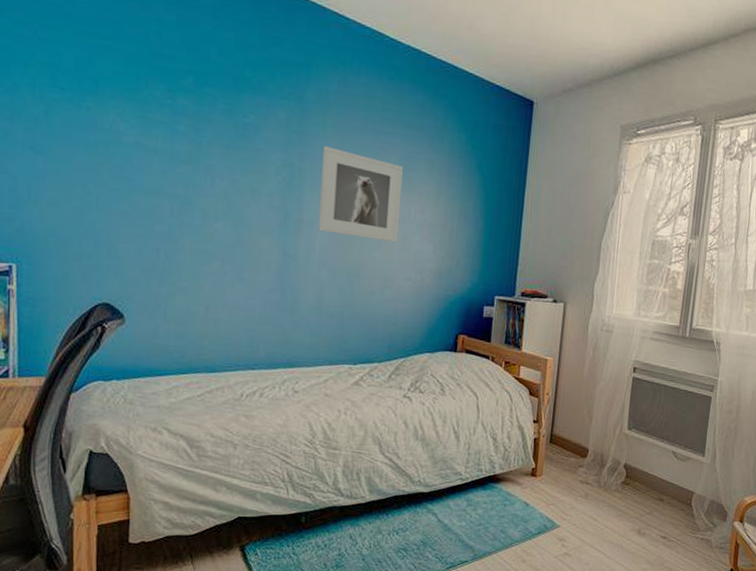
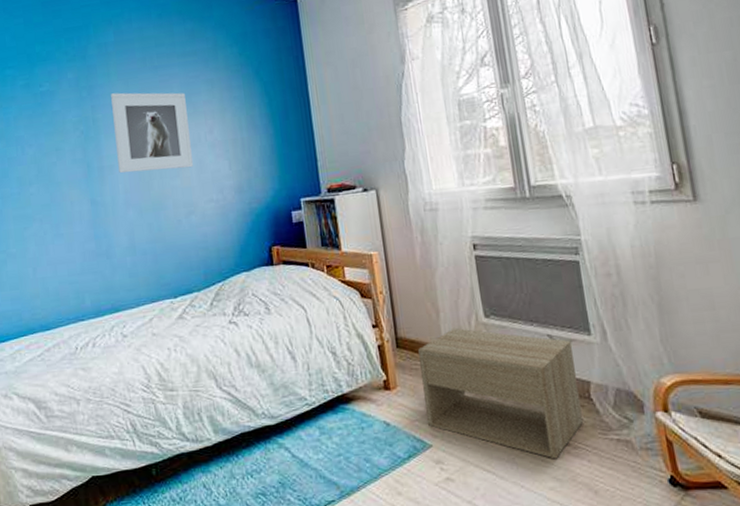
nightstand: none [561,434,688,548] -> present [418,328,583,459]

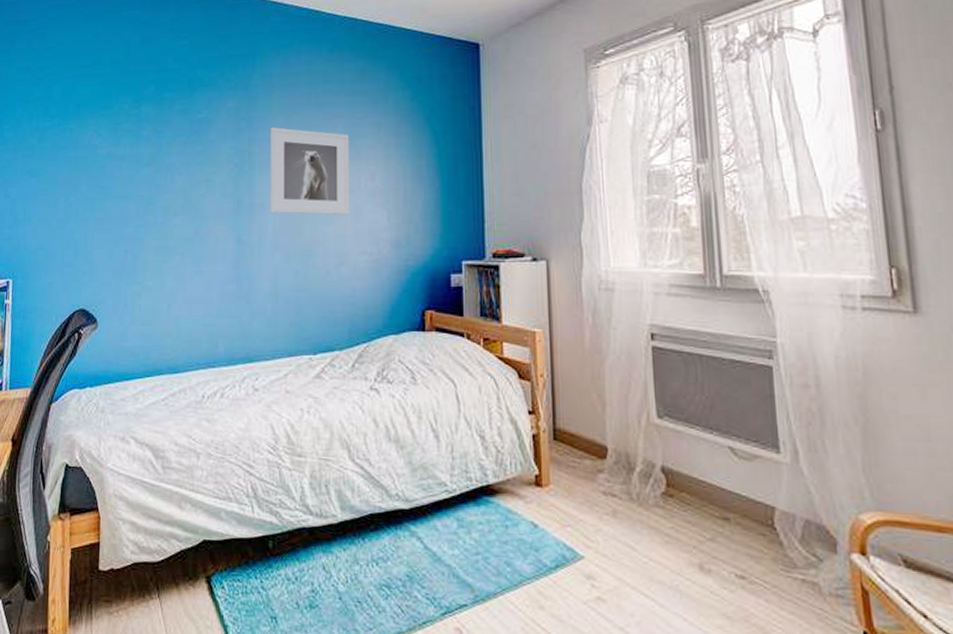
nightstand: present [418,328,583,459] -> none [578,426,762,593]

